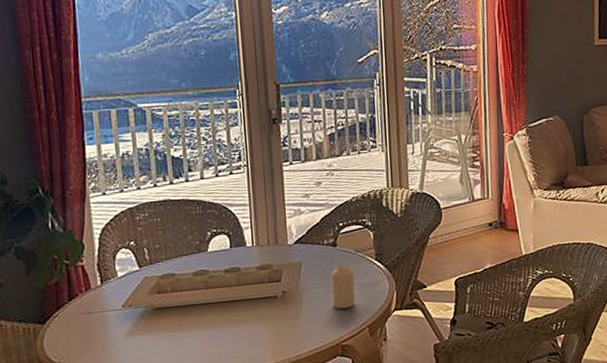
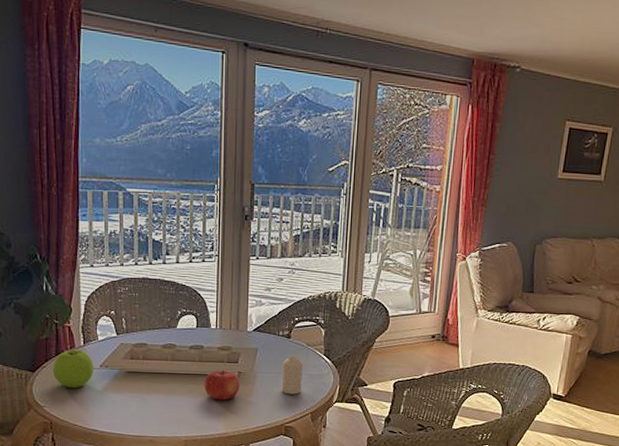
apple: none [65,290,116,337] -> present [52,349,94,389]
fruit: none [245,291,285,327] -> present [204,370,239,400]

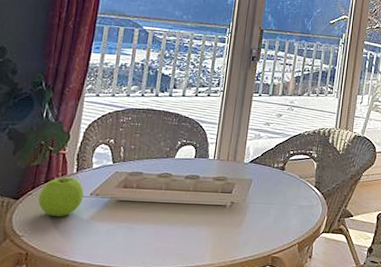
fruit: present [204,370,239,400] -> none [195,200,232,231]
candle: present [281,356,303,395] -> none [271,187,294,225]

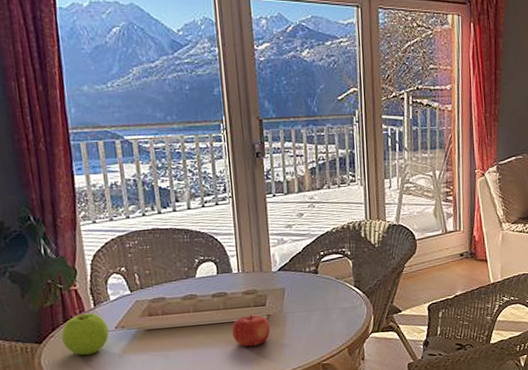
fruit: none [195,200,232,231] -> present [232,314,270,347]

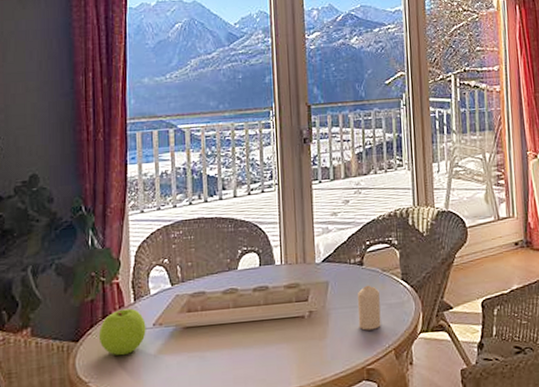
fruit: present [232,314,270,347] -> none [272,311,312,348]
candle: none [312,291,336,331] -> present [357,285,381,331]

